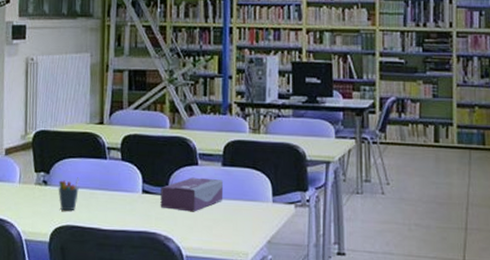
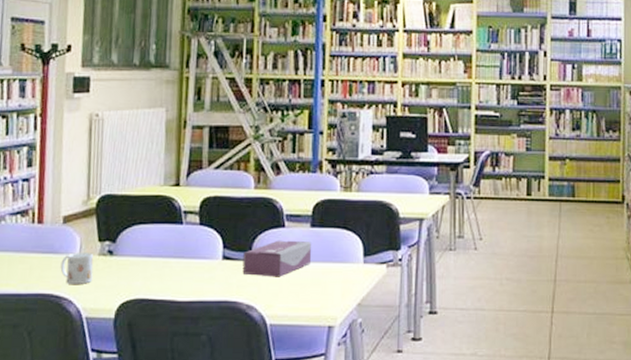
mug: none [3,181,31,210] -> present [60,252,94,284]
pen holder: present [58,177,79,211] -> none [125,245,151,283]

